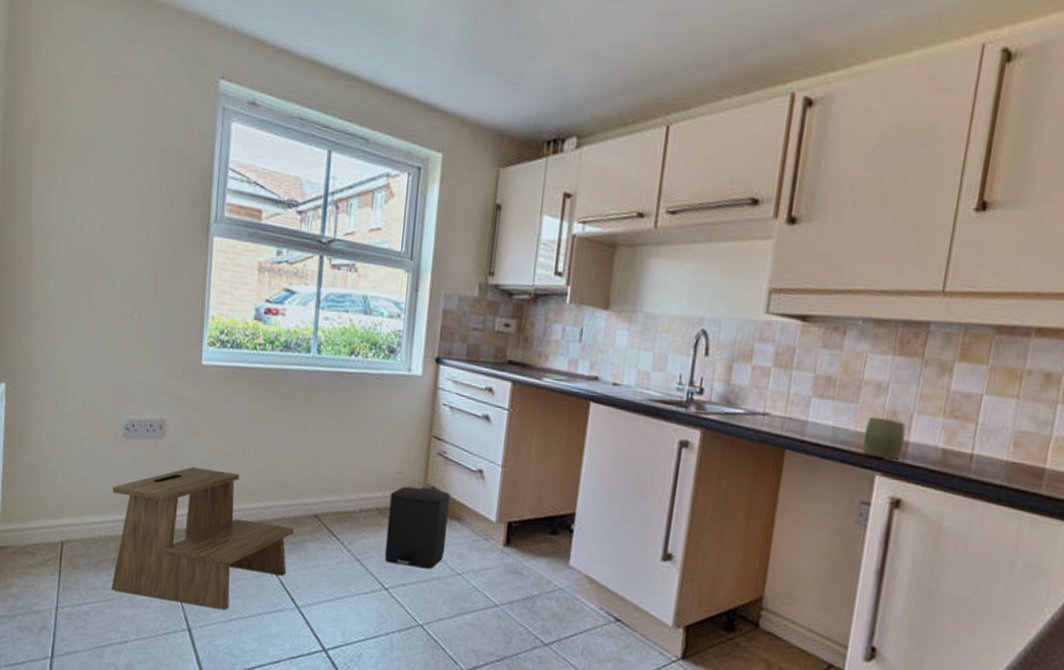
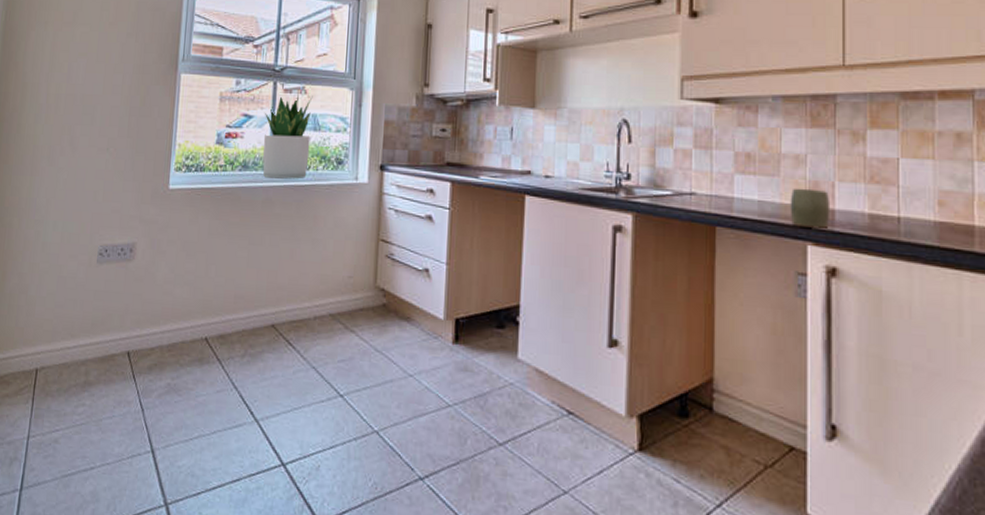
step stool: present [111,467,295,610] -> none [79,286,253,429]
planter: none [306,271,364,366] -> present [262,94,313,180]
pedal bin: present [384,486,450,569] -> none [339,290,399,373]

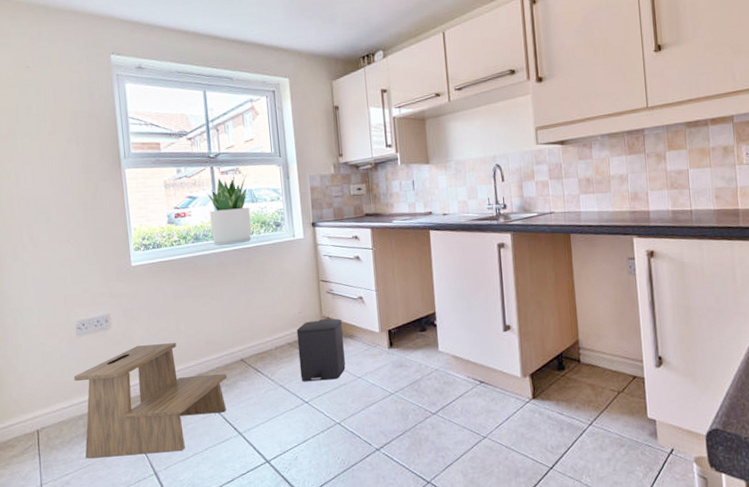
step stool: none [79,286,253,429] -> present [73,343,227,459]
pedal bin: none [339,290,399,373] -> present [296,318,346,382]
mug: present [790,188,831,230] -> none [619,198,647,227]

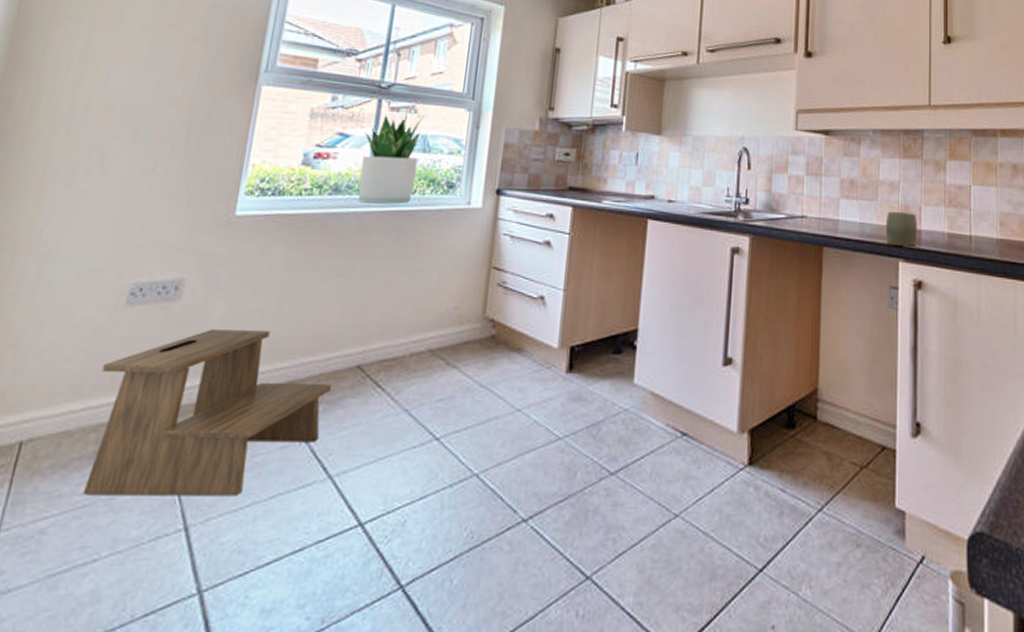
pedal bin: present [296,318,346,382] -> none [437,321,510,409]
mug: none [619,198,647,227] -> present [885,211,918,248]

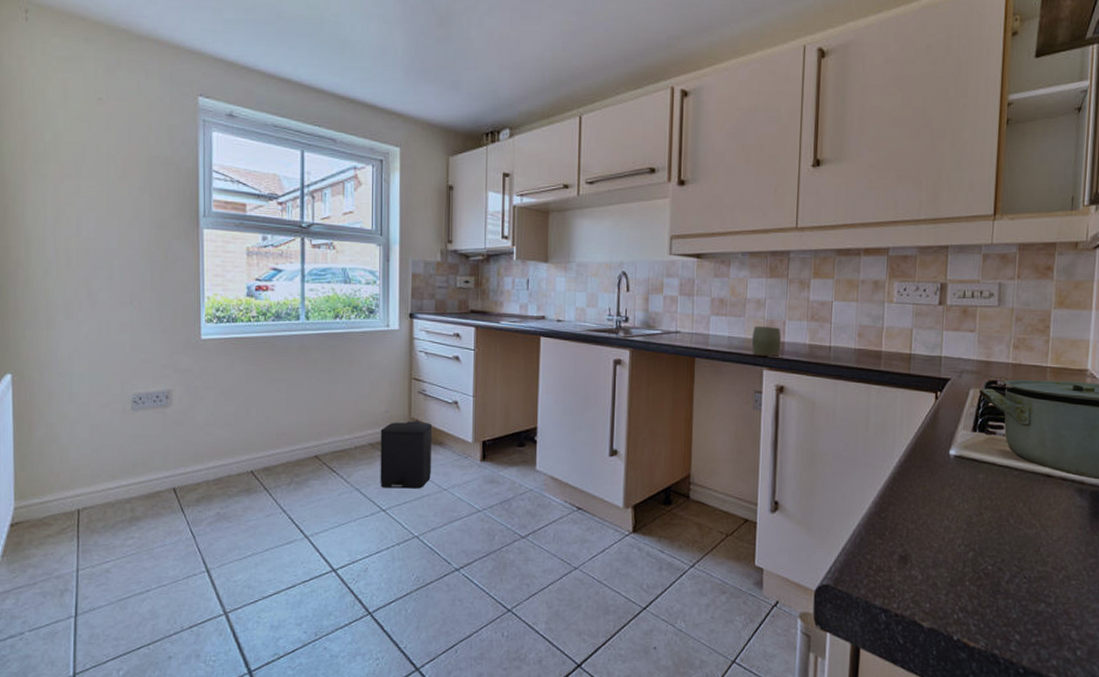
step stool: present [82,329,332,496] -> none [124,429,298,549]
planter: present [358,113,424,204] -> none [294,249,342,328]
pedal bin: none [437,321,510,409] -> present [380,421,432,489]

